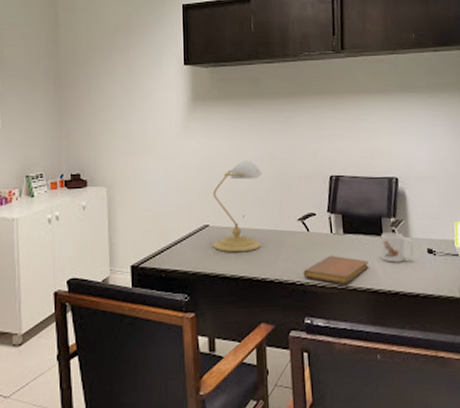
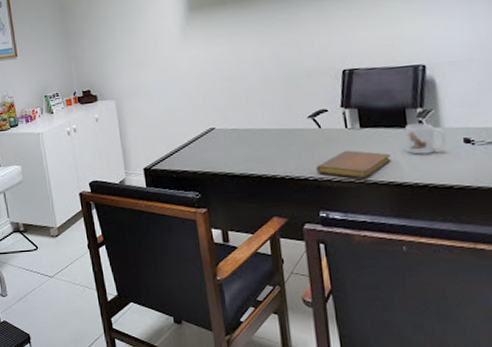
desk lamp: present [213,160,262,253] -> none [216,62,269,152]

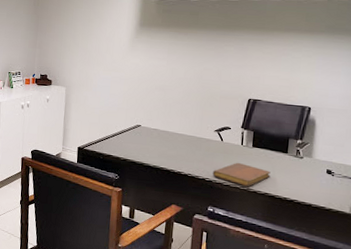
mug: present [405,123,446,155] -> none [283,151,314,177]

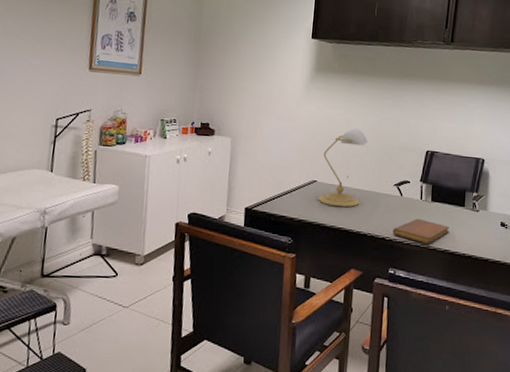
desk lamp: none [142,78,190,150] -> present [318,128,368,208]

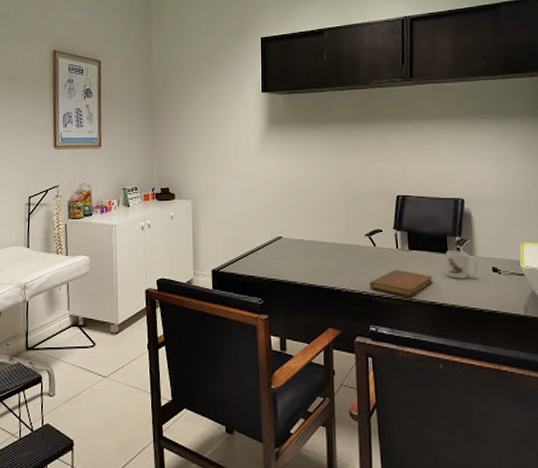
desk lamp: present [318,128,368,208] -> none [285,179,332,263]
mug: none [461,204,489,231] -> present [445,250,479,279]

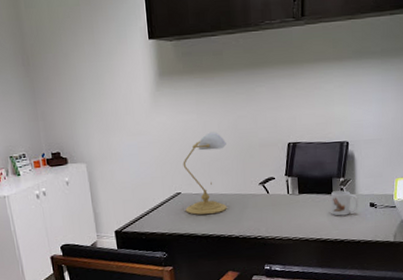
desk lamp: none [285,179,332,263] -> present [183,132,227,215]
notebook: present [369,269,433,297] -> none [263,212,320,237]

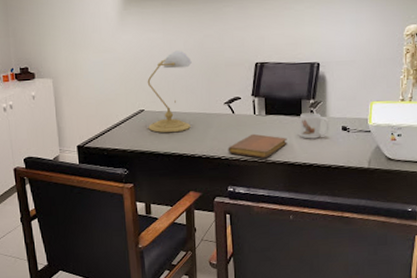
notebook: none [263,212,320,237] -> present [228,133,287,159]

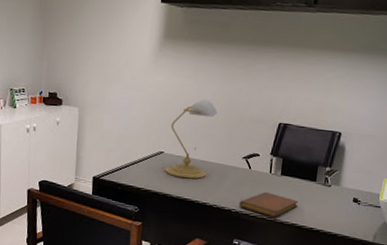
mug: present [299,113,329,139] -> none [311,179,342,206]

